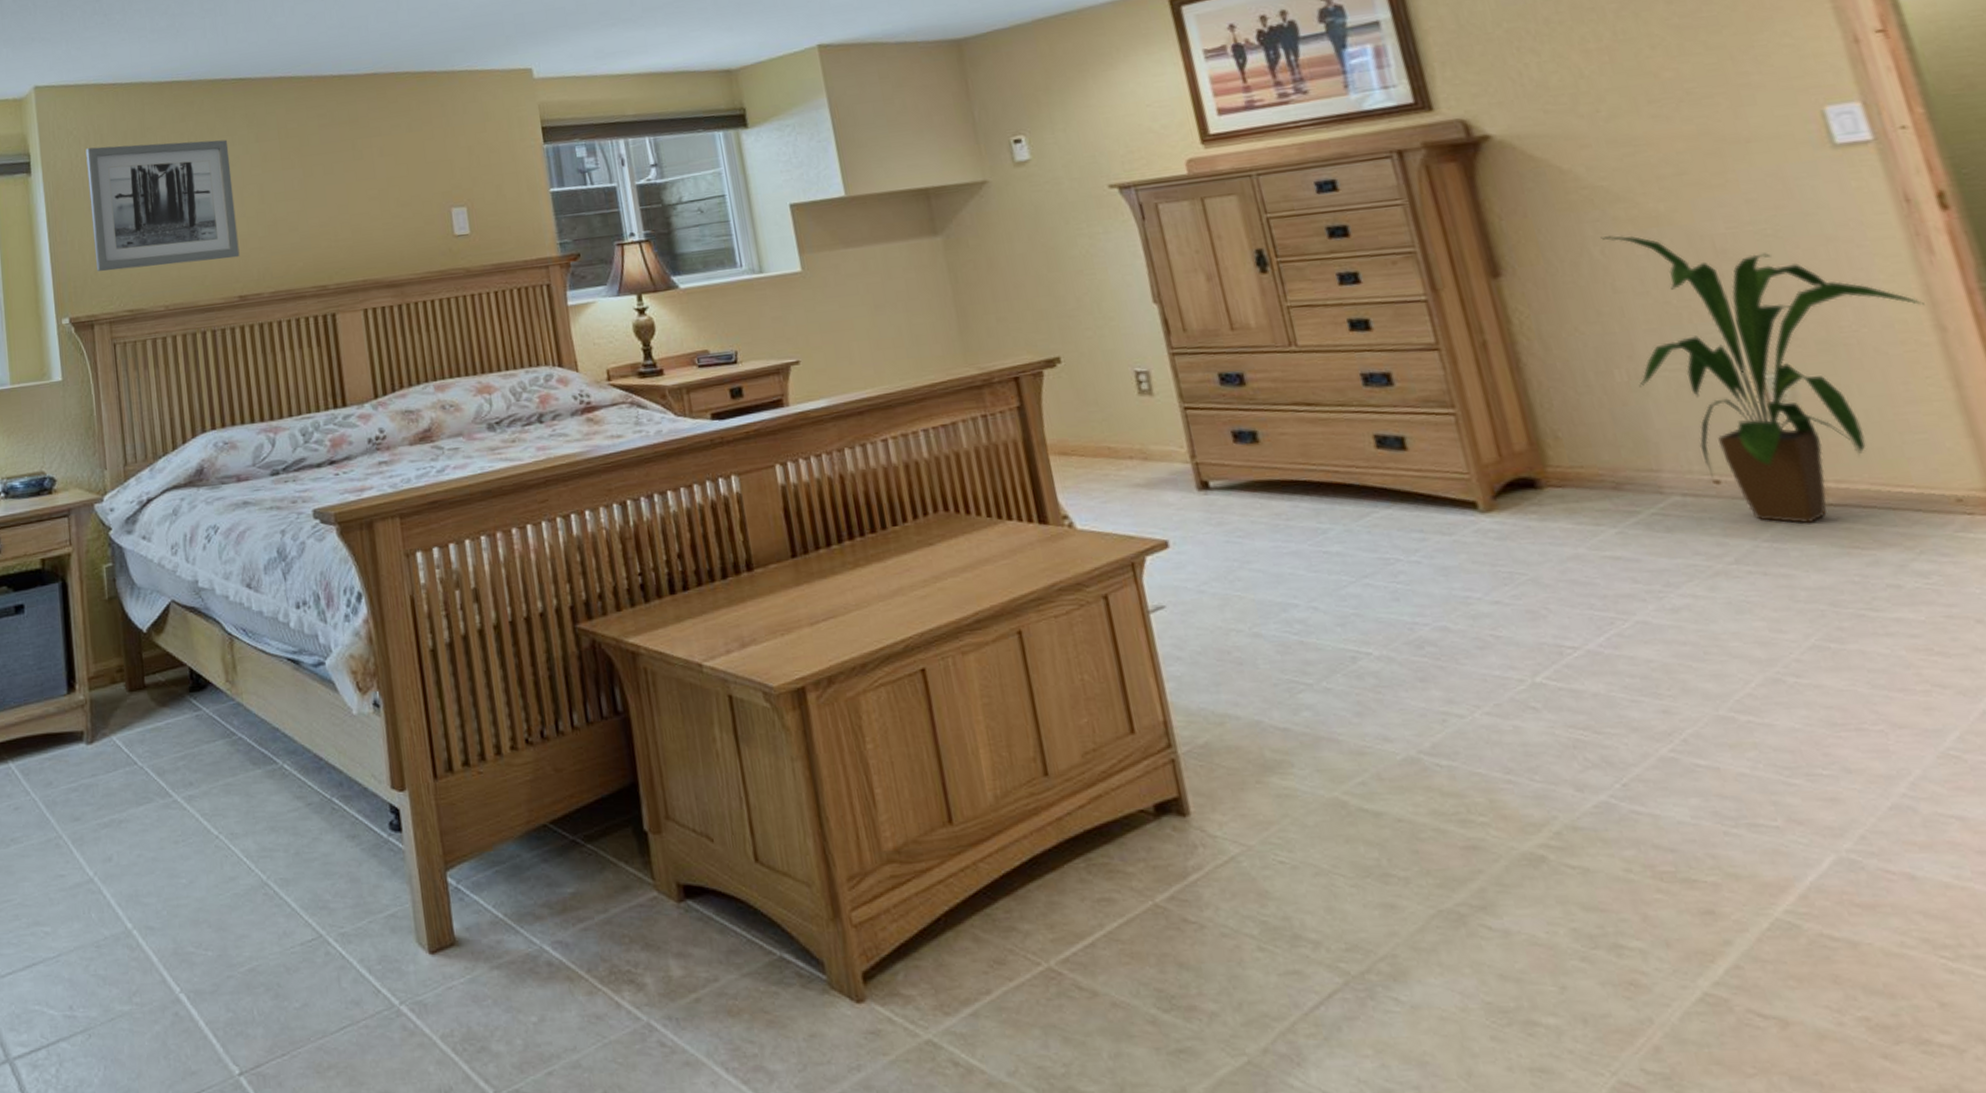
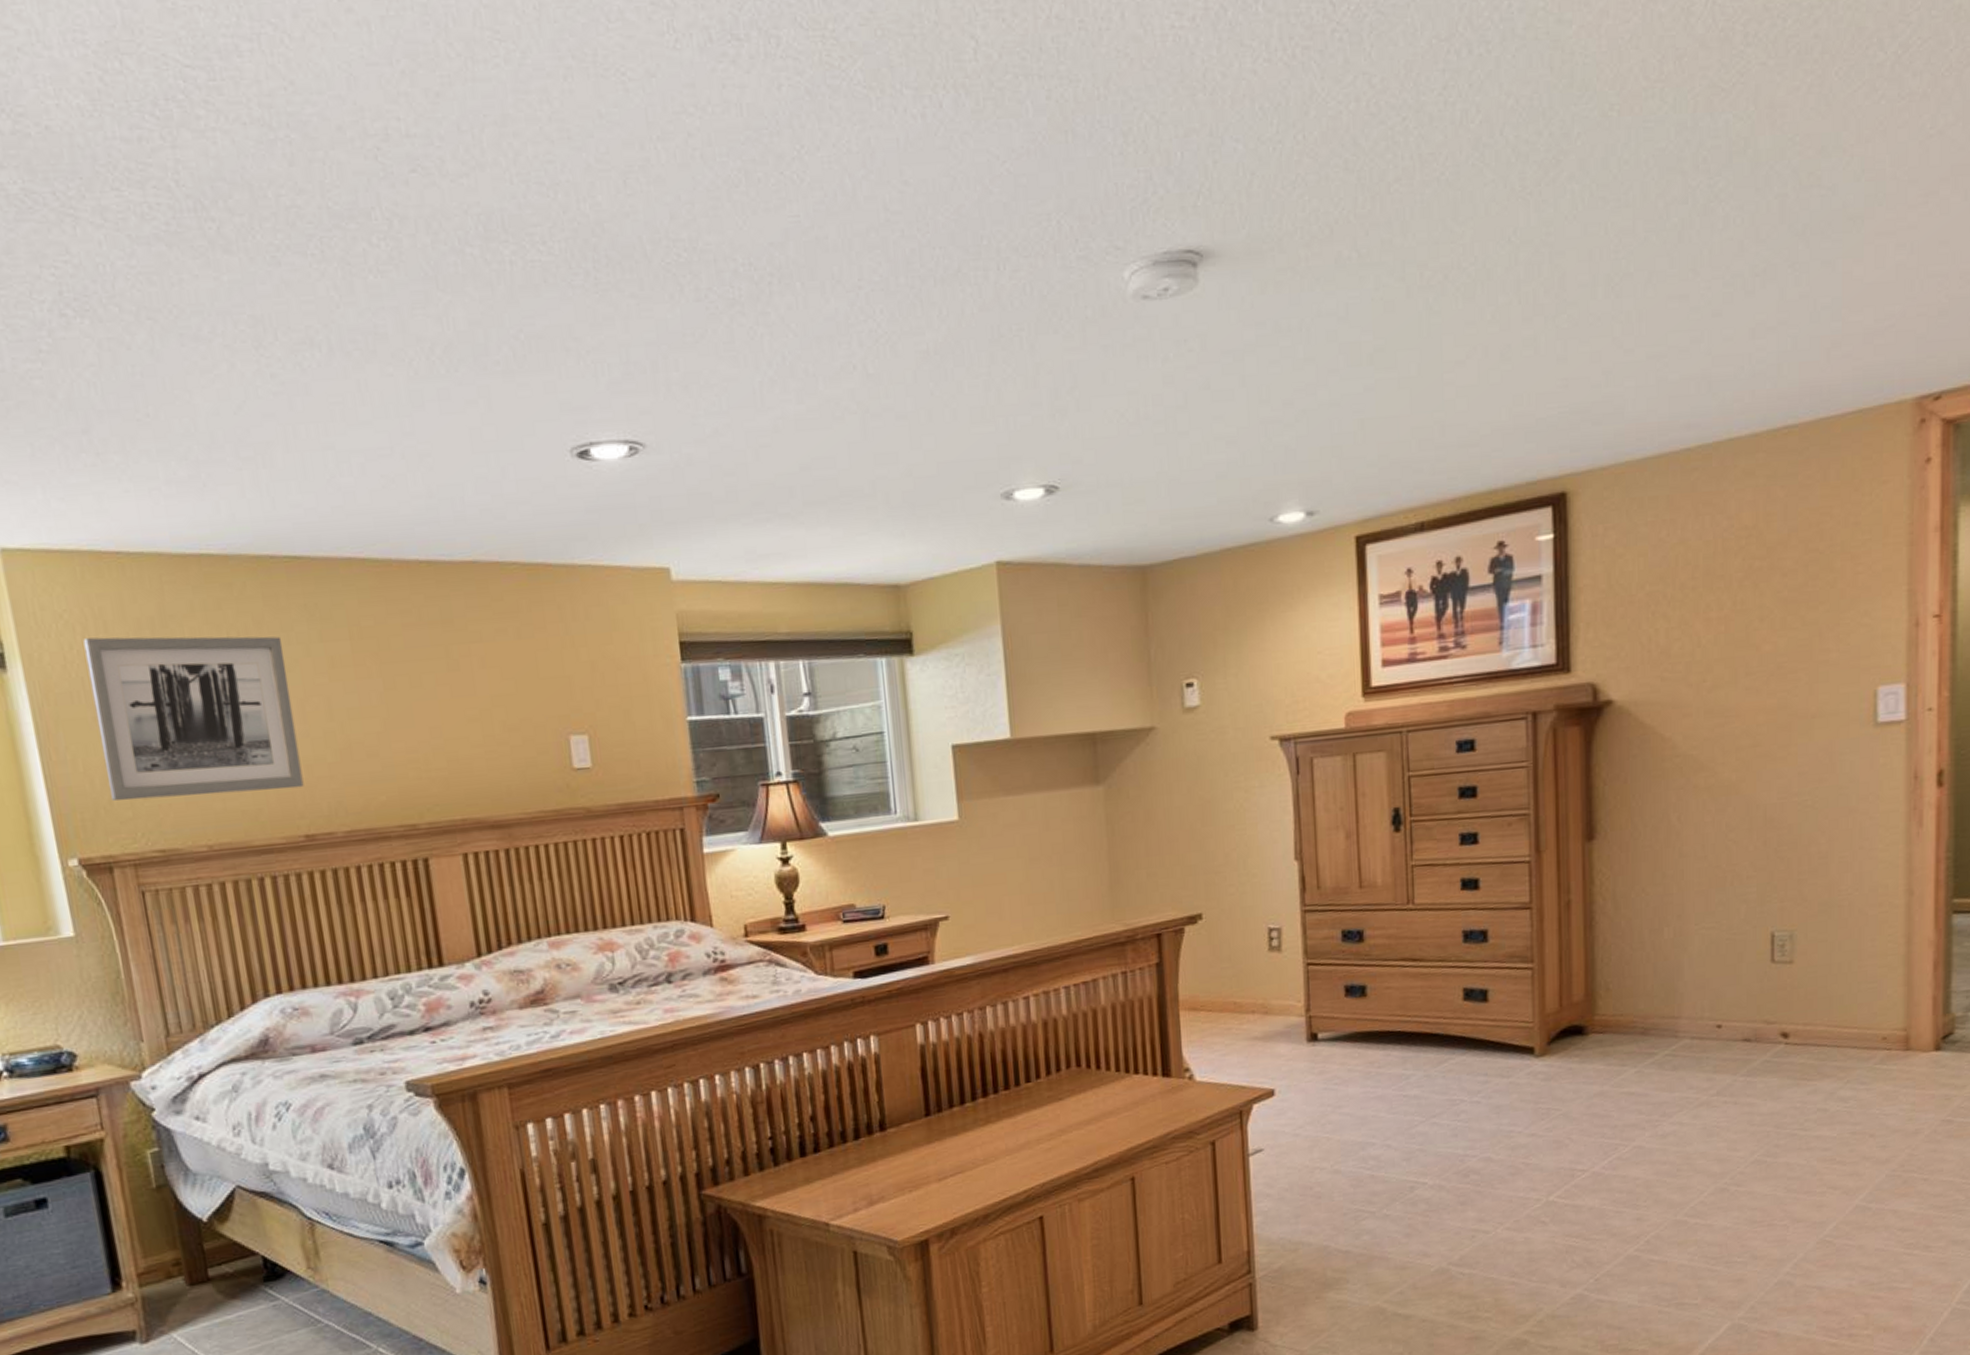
house plant: present [1600,235,1925,523] -> none [1681,803,1904,1060]

